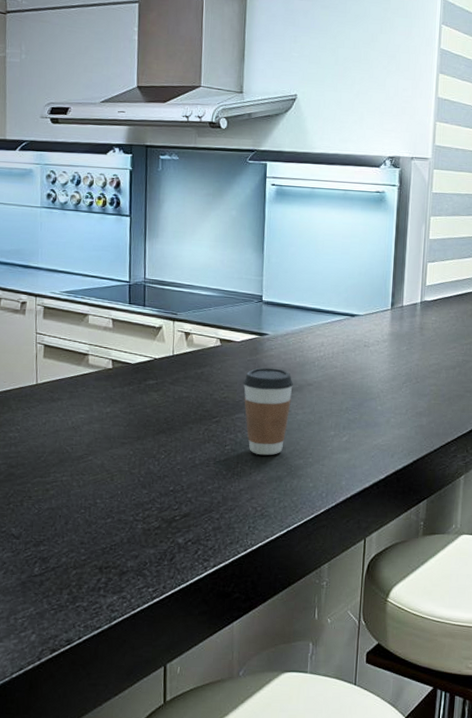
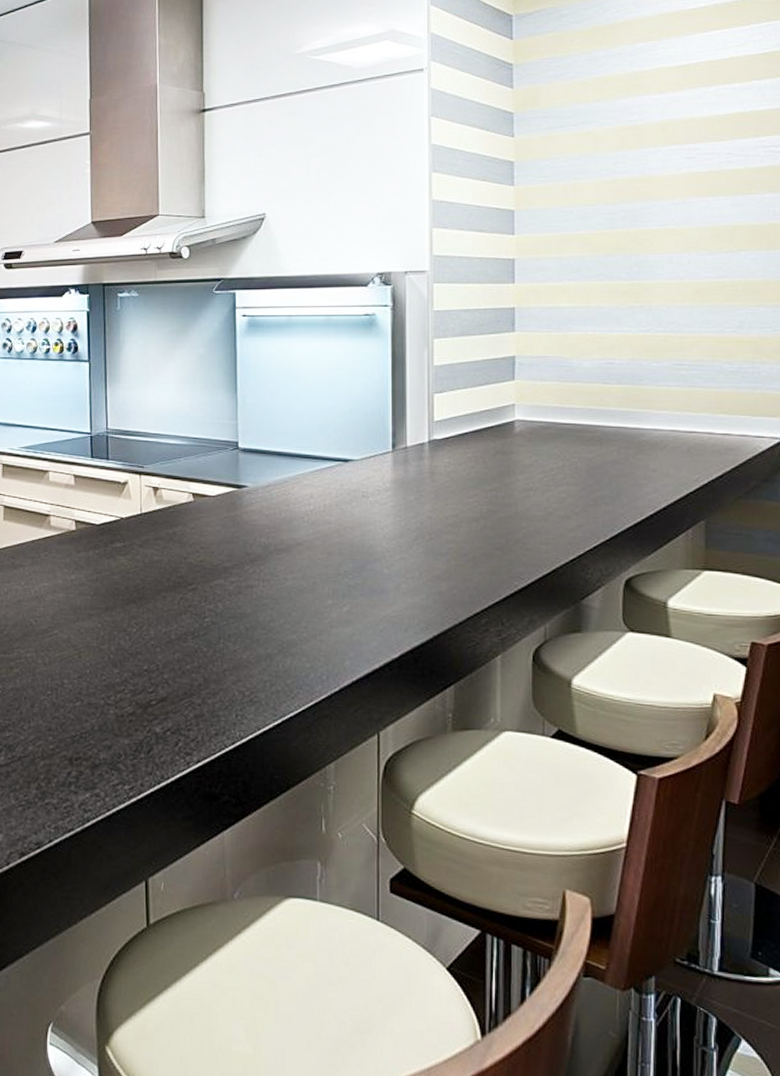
coffee cup: present [243,368,293,456] -> none [221,525,279,630]

